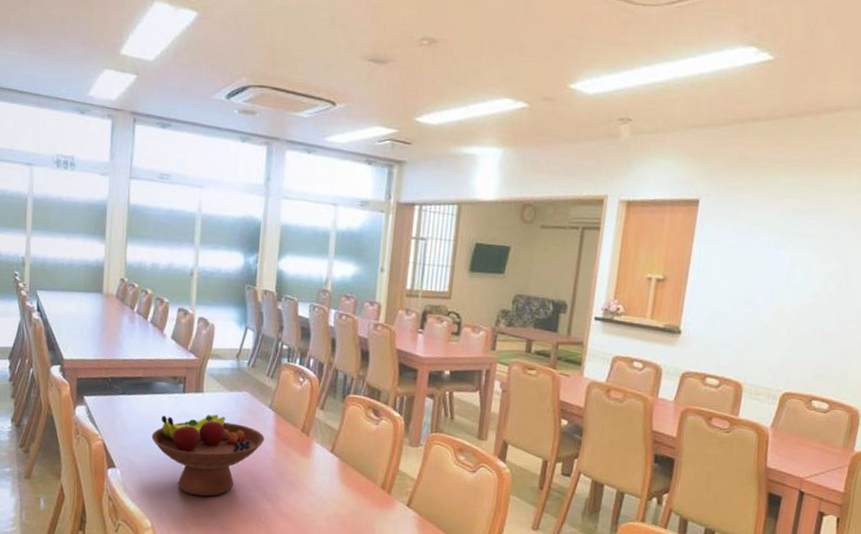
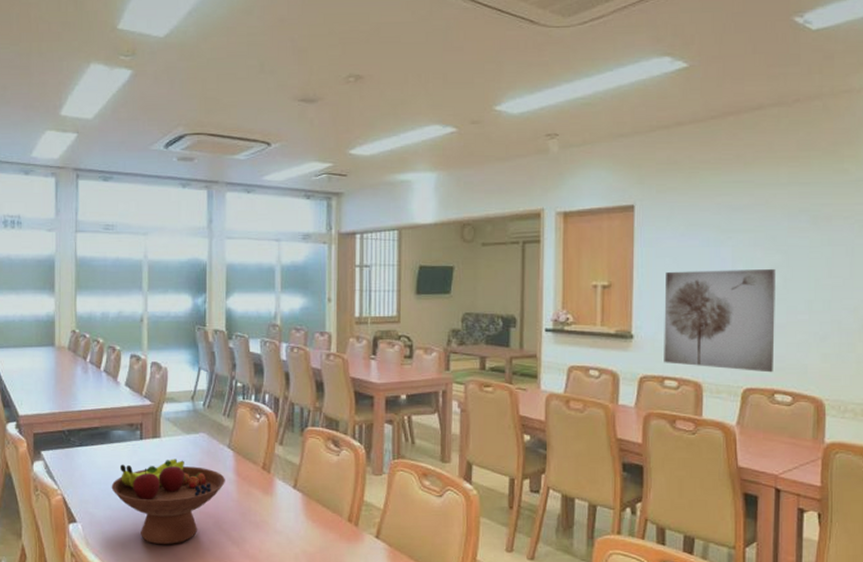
wall art: none [708,270,832,379] -> present [664,268,776,373]

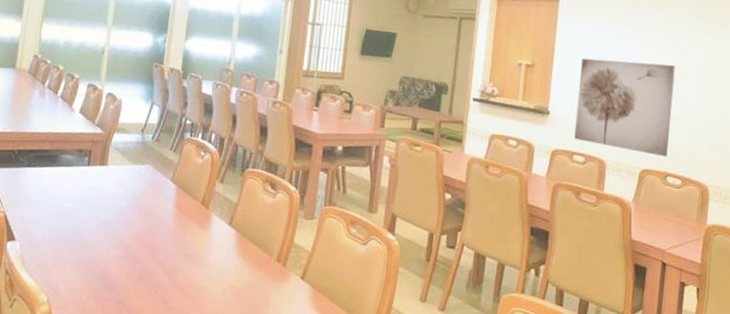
fruit bowl: present [111,459,225,545] -> none [53,187,165,270]

